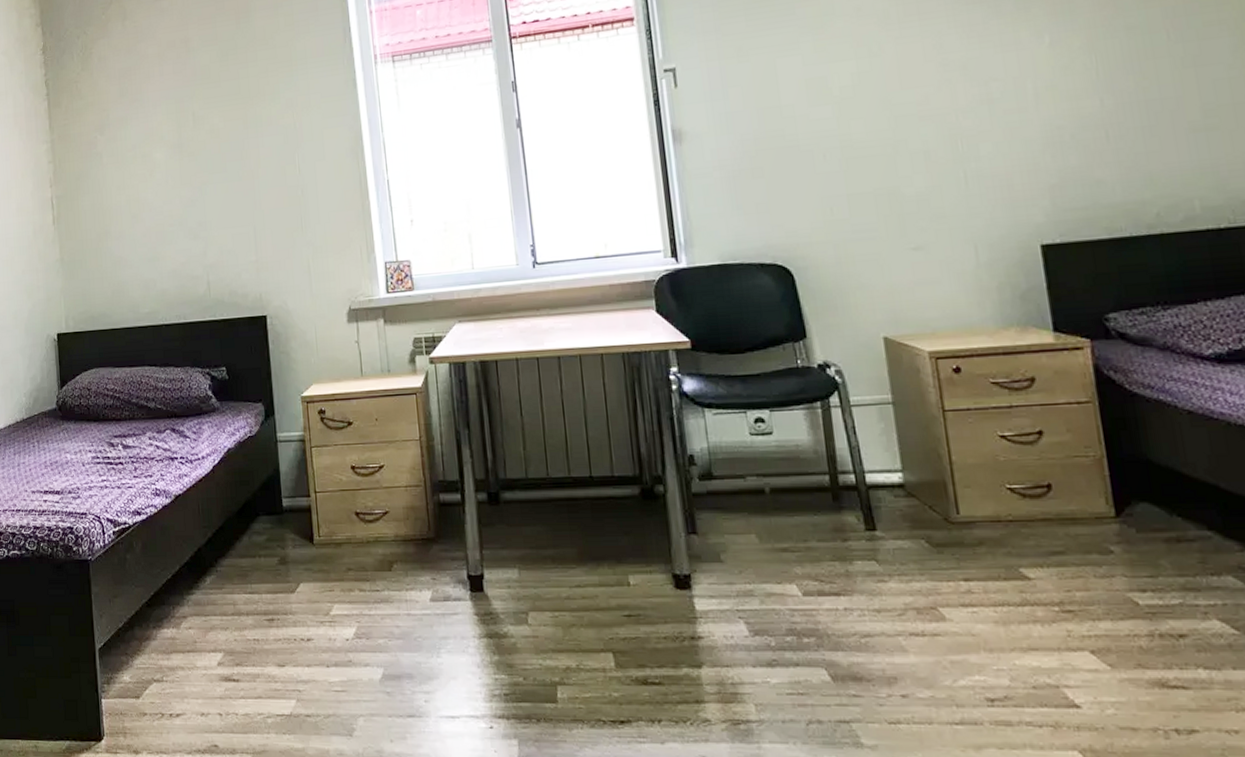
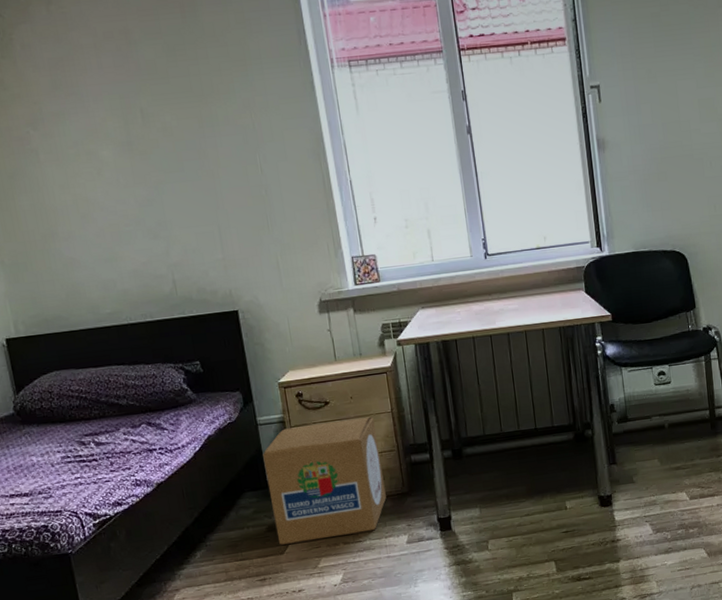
cardboard box: none [280,443,409,582] -> present [263,416,387,545]

